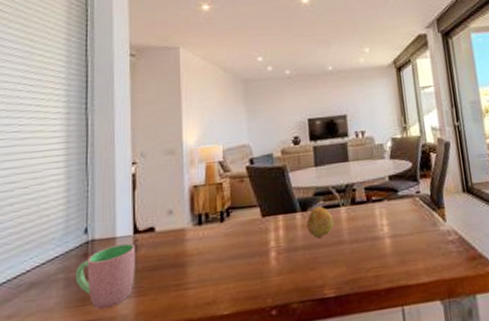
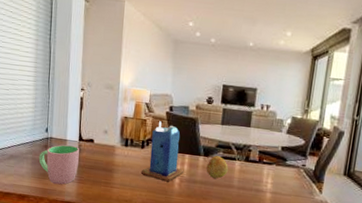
candle: none [223,180,280,261] -> present [140,121,184,182]

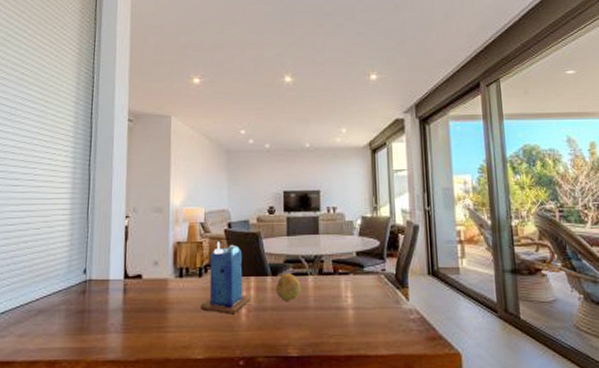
cup: present [38,145,79,185] -> none [74,285,125,340]

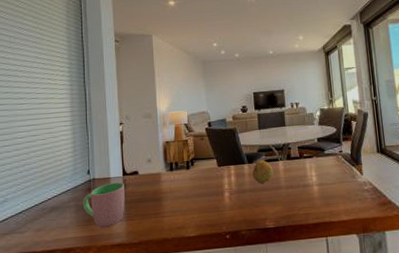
cup: none [74,285,125,340] -> present [82,181,125,228]
candle: present [200,241,251,315] -> none [189,138,232,198]

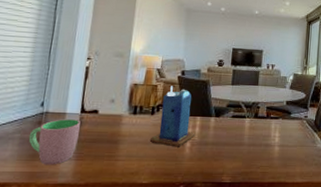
candle: none [189,138,232,198] -> present [149,86,196,147]
fruit: present [252,160,273,183] -> none [217,115,239,138]

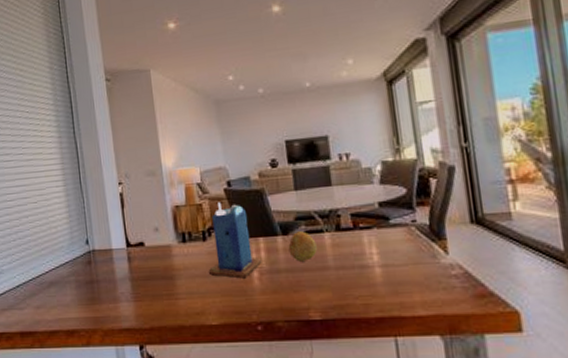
cup: present [28,118,81,165] -> none [83,254,132,309]
fruit: none [217,115,239,138] -> present [288,231,317,262]

